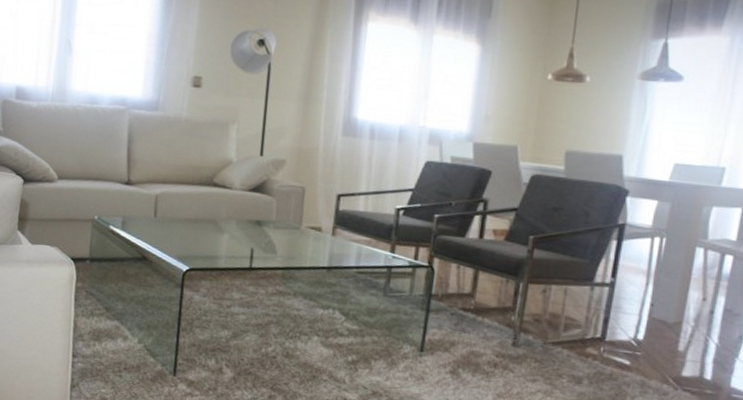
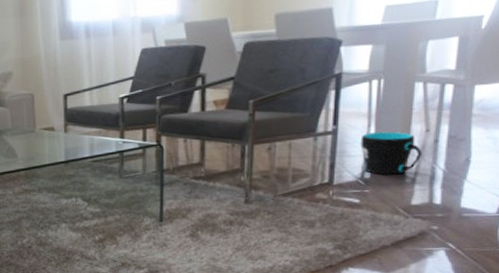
cup sleeve: none [636,291,698,342] -> present [360,131,423,175]

